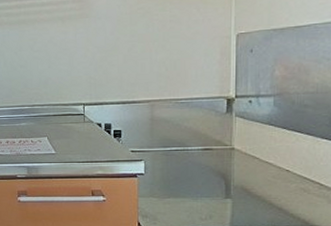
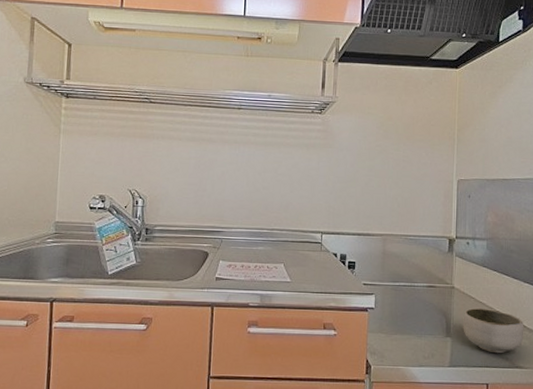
bowl: none [245,168,321,213] -> present [463,307,524,354]

